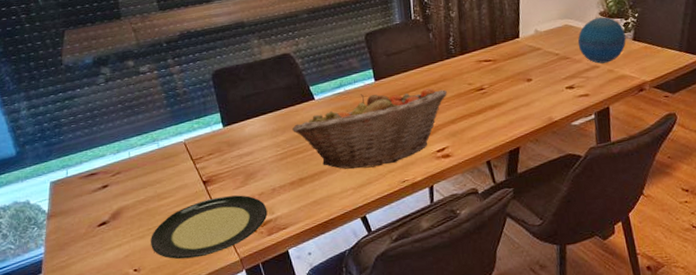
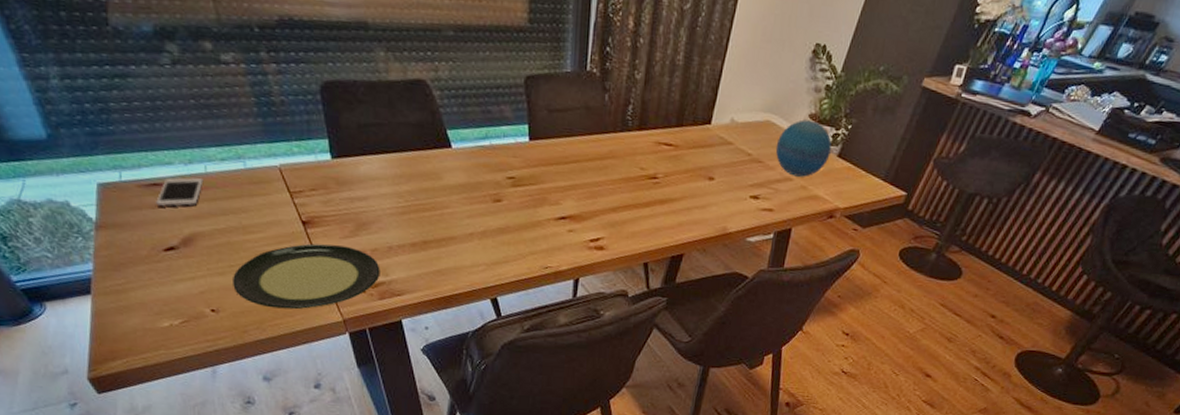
cell phone: none [93,163,128,191] -> present [156,177,204,207]
fruit basket: present [291,87,447,169] -> none [419,153,614,245]

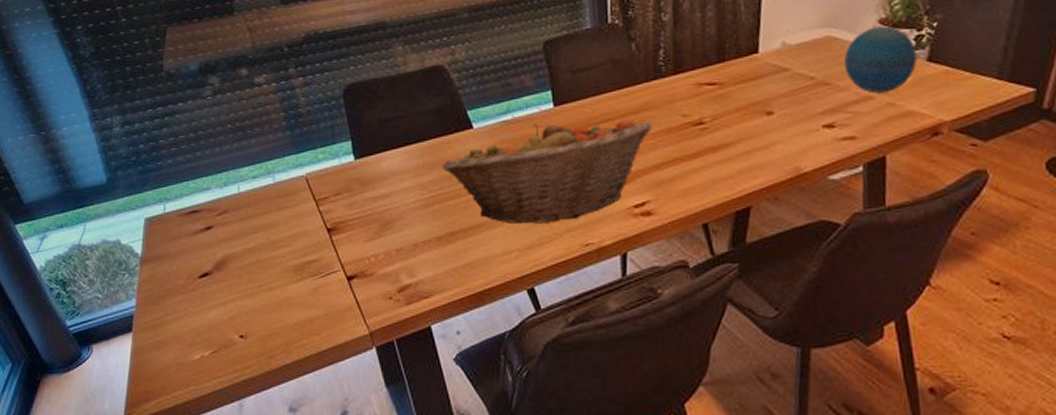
cell phone: present [156,177,204,207] -> none [194,199,237,233]
plate: present [233,243,380,310] -> none [261,249,406,327]
fruit basket: none [419,153,614,245] -> present [441,118,652,225]

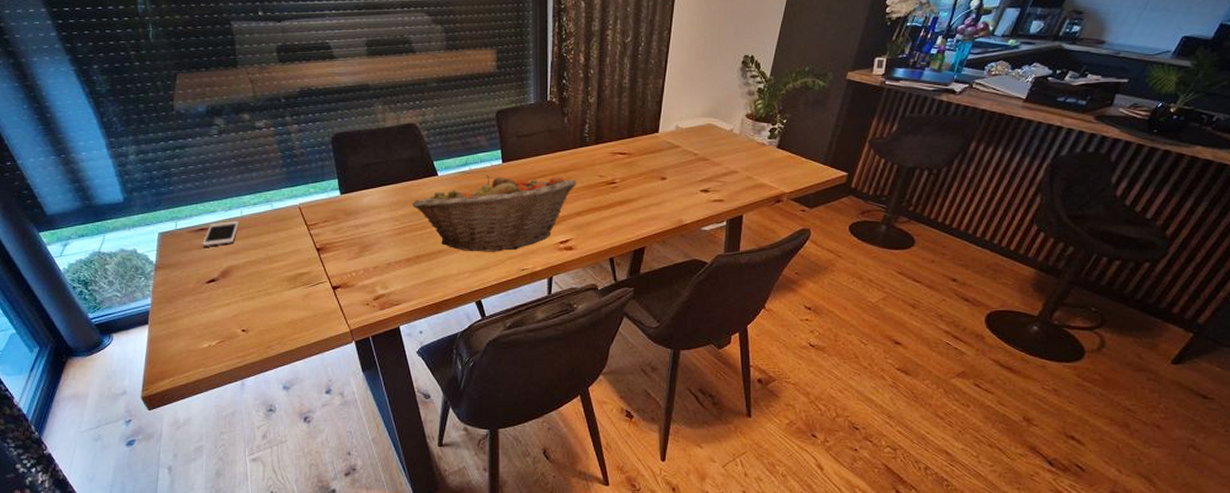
cell phone: none [194,199,237,233] -> present [202,221,240,247]
decorative orb: present [843,26,917,94] -> none [719,119,770,169]

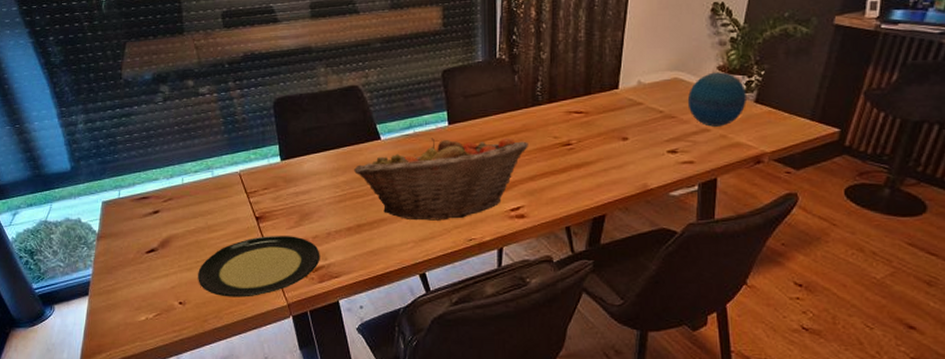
cell phone: present [202,221,240,247] -> none [143,189,180,216]
plate: none [260,266,381,325] -> present [198,236,320,298]
decorative orb: none [719,119,770,169] -> present [687,72,746,127]

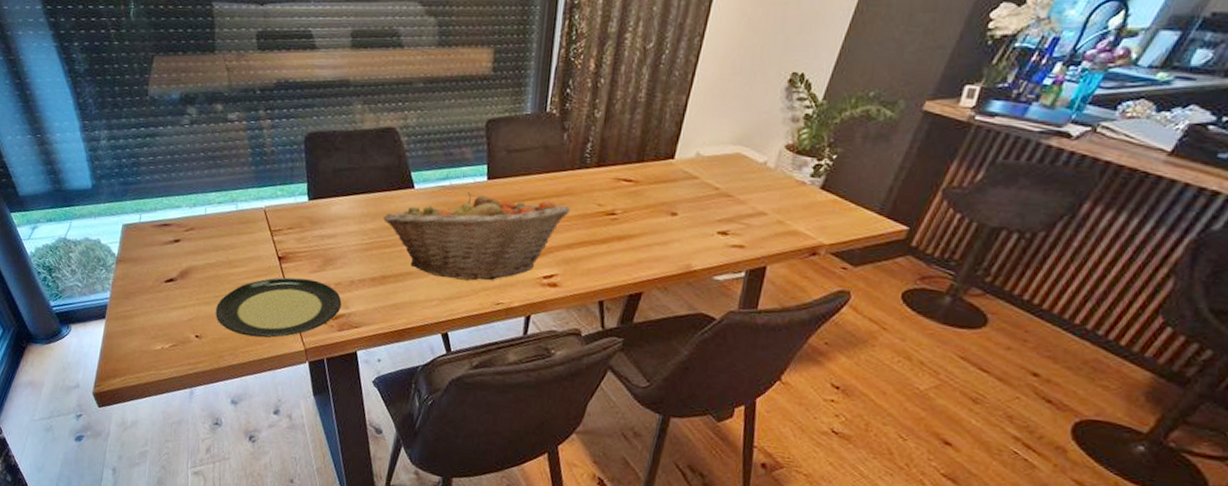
decorative orb: present [687,72,746,127] -> none [746,151,813,211]

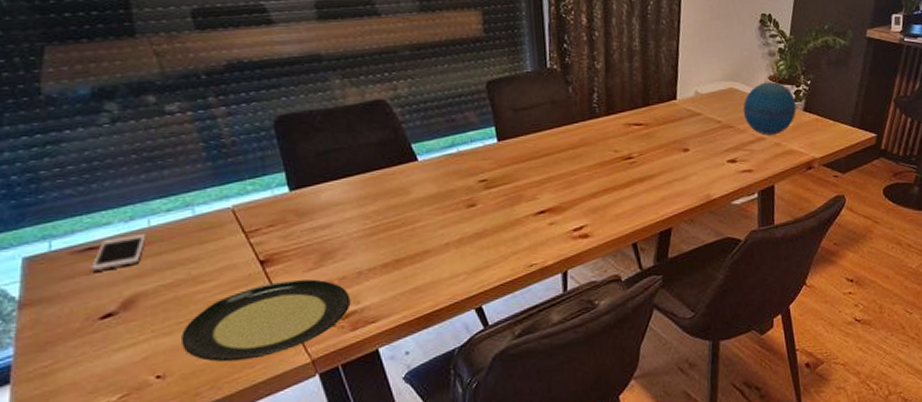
cell phone: none [164,218,203,244] -> present [91,234,147,271]
fruit basket: present [382,192,570,281] -> none [385,153,588,250]
decorative orb: none [746,151,813,211] -> present [743,82,796,135]

